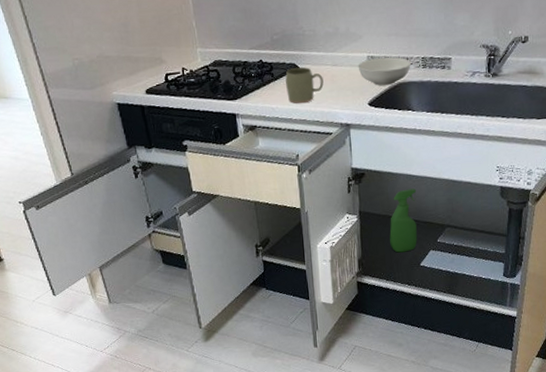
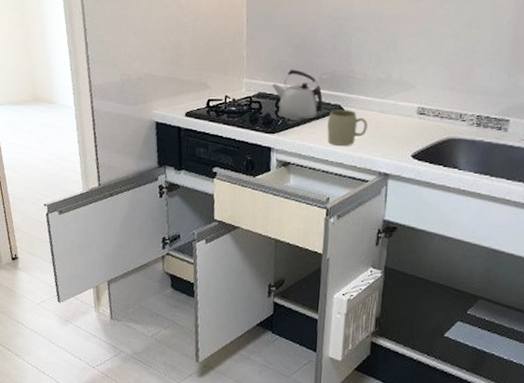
kettle: none [225,33,279,85] -> present [271,69,323,122]
bowl: present [358,57,412,86] -> none [406,110,465,139]
spray bottle: present [389,188,417,253] -> none [413,251,452,319]

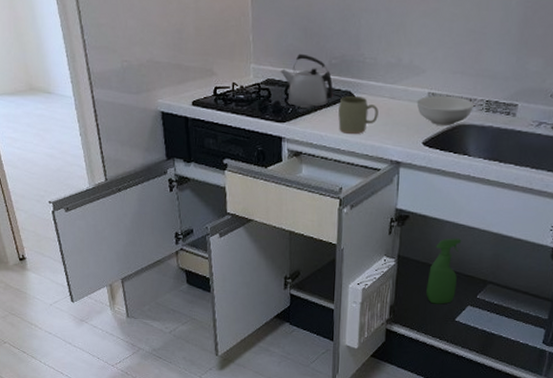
bowl: none [406,110,465,139] -> present [416,95,475,125]
spray bottle: none [413,251,452,319] -> present [426,238,462,304]

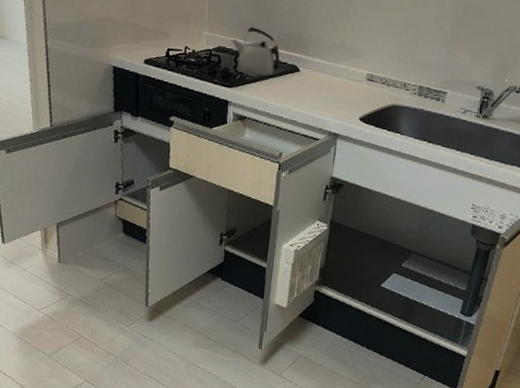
mug: present [338,96,379,134] -> none [282,69,321,105]
bowl: present [416,95,475,125] -> none [356,77,409,105]
spray bottle: present [426,238,462,304] -> none [355,208,391,270]

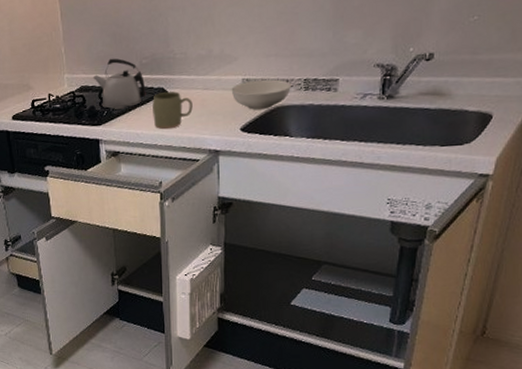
mug: none [282,69,321,105] -> present [152,91,193,129]
bowl: none [356,77,409,105] -> present [231,79,292,110]

